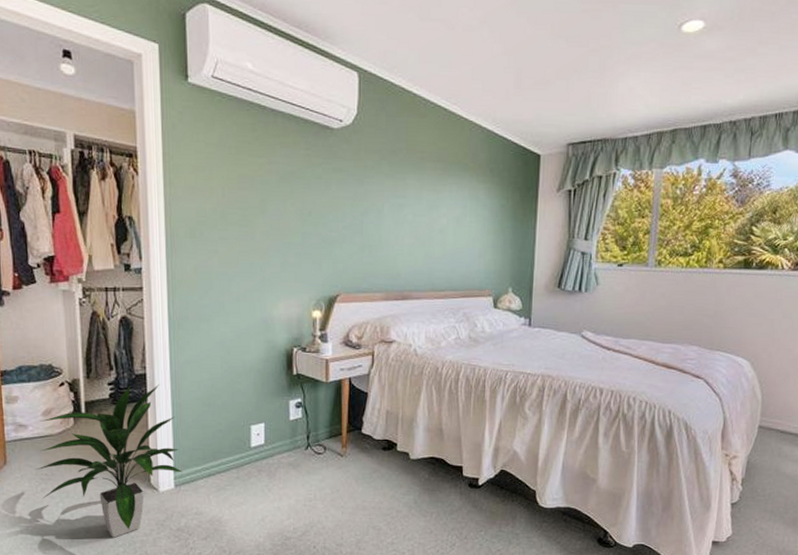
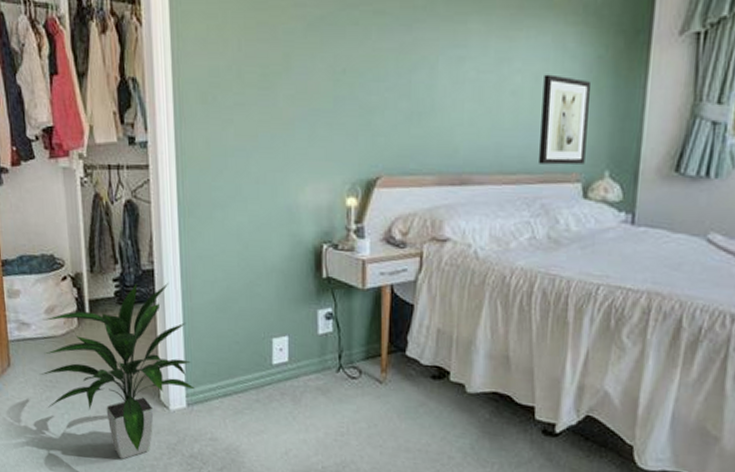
wall art: none [460,218,498,284] -> present [537,74,592,165]

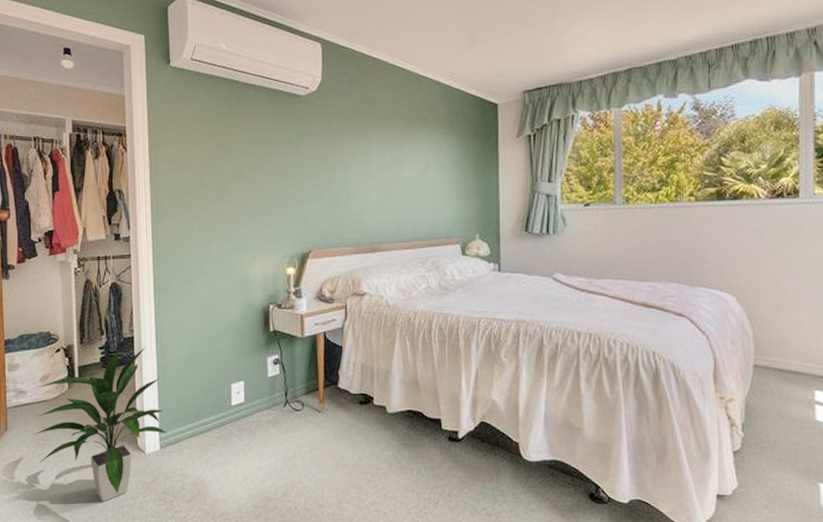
wall art: present [537,74,592,165] -> none [426,169,461,233]

